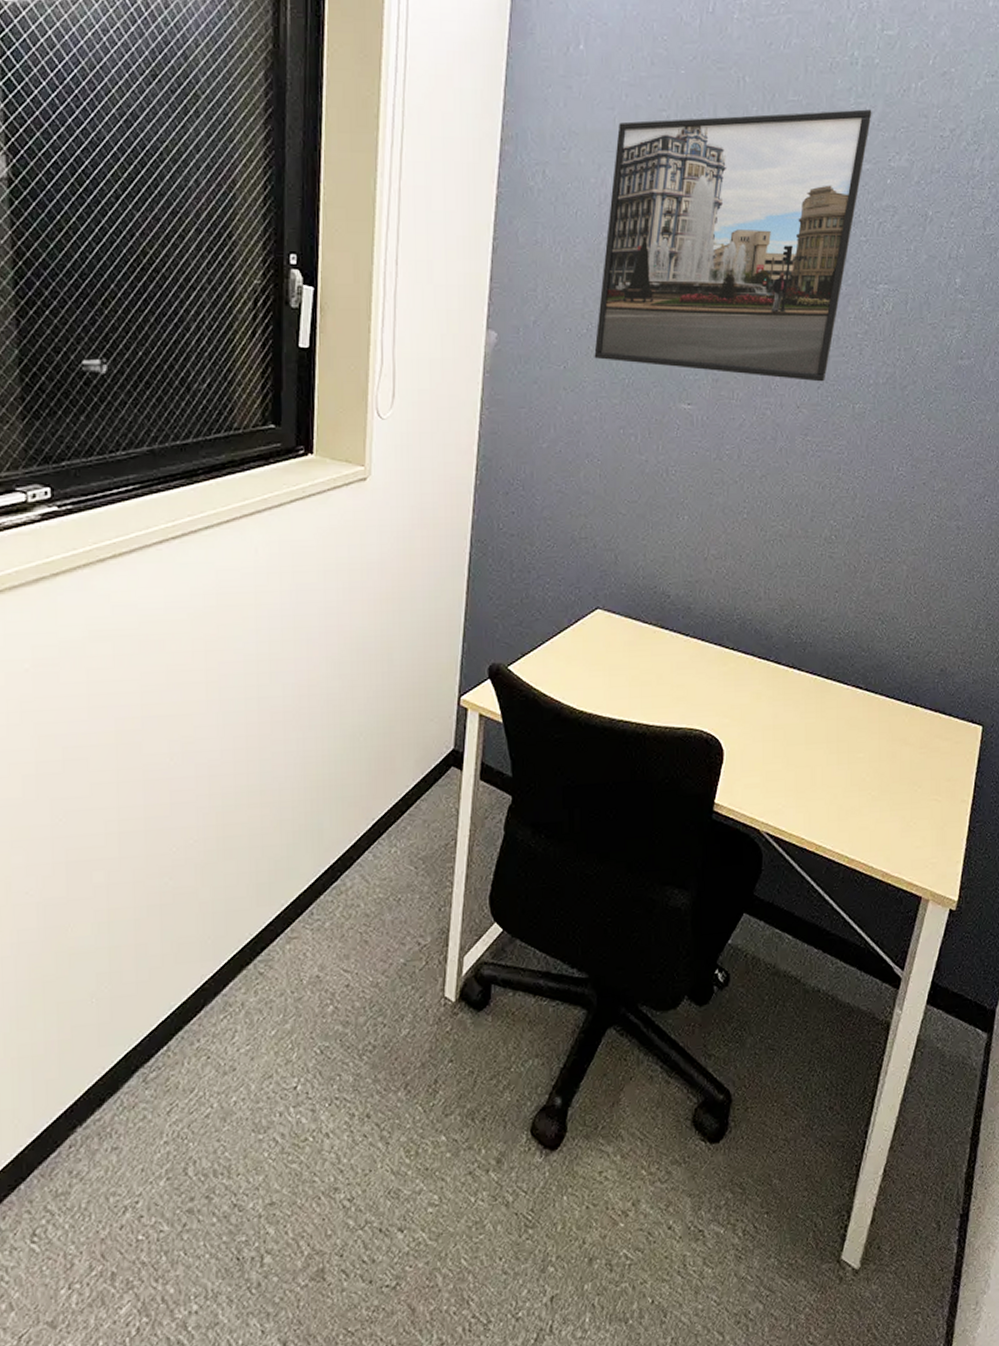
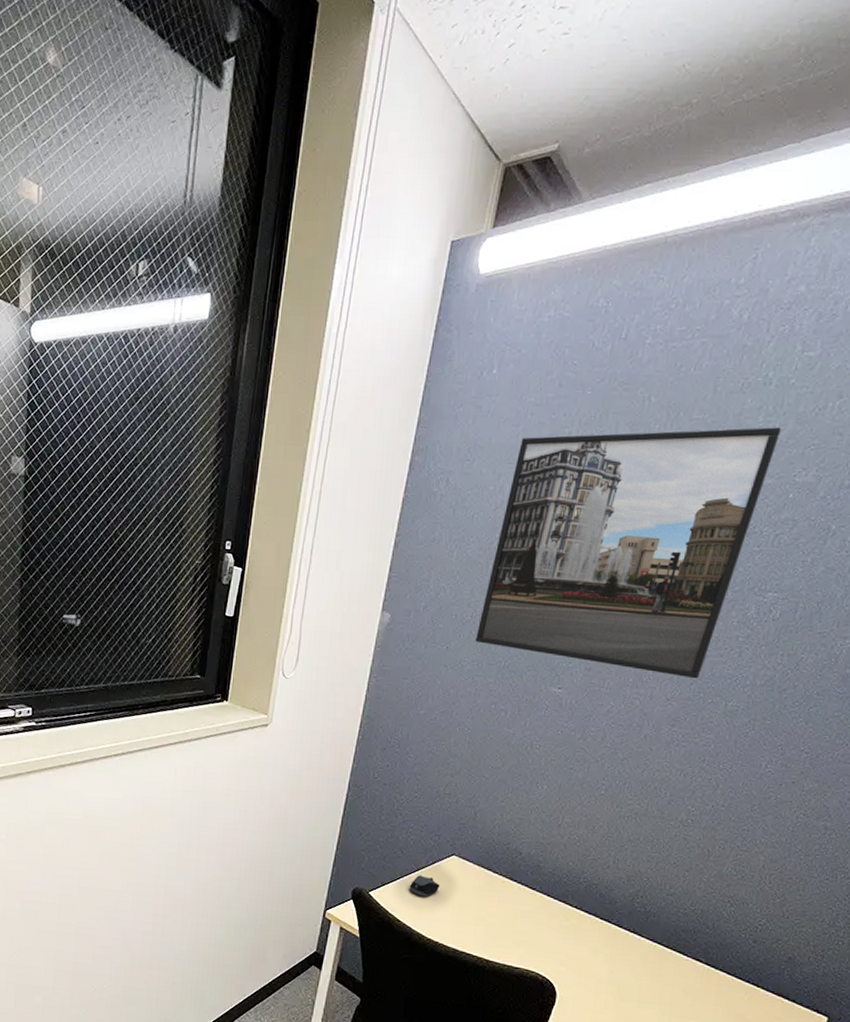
computer mouse: none [552,638,587,663] -> present [409,875,440,897]

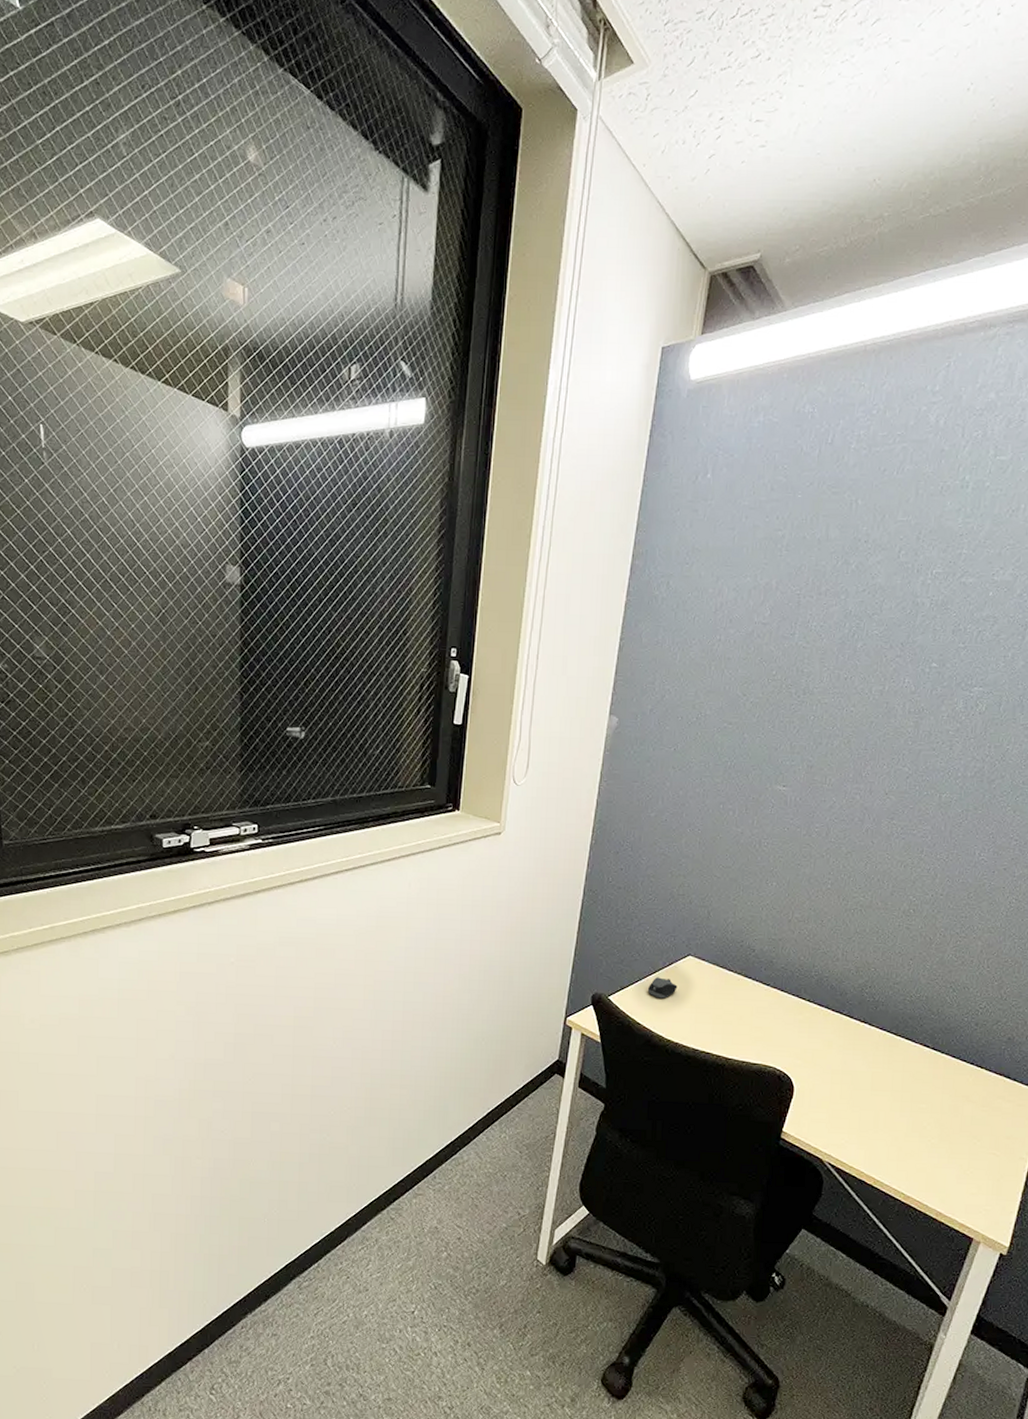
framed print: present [475,427,781,679] -> none [701,528,979,773]

